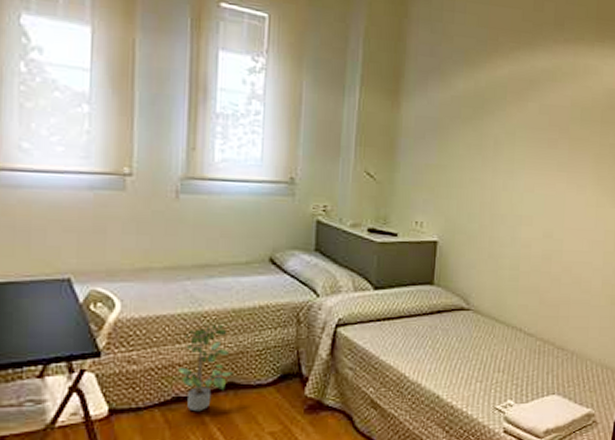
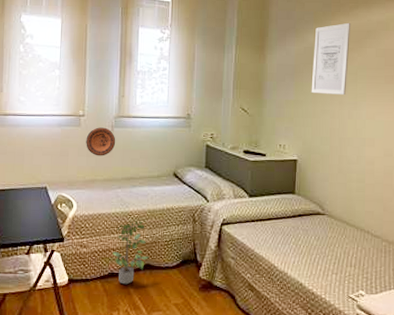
decorative plate: none [135,192,183,235] -> present [86,127,116,156]
wall art: none [458,67,510,160] -> present [311,22,350,95]

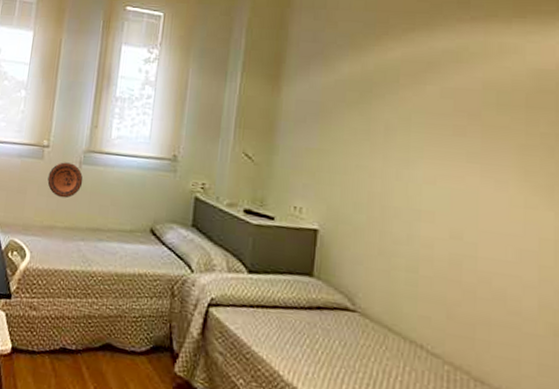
potted plant: present [113,221,150,285] -> none [67,285,113,367]
wall art: present [311,22,350,95] -> none [342,49,403,147]

